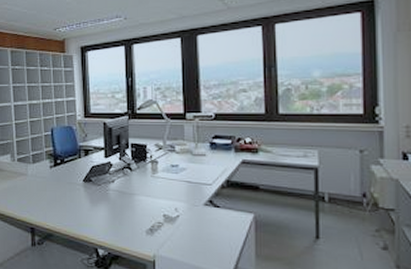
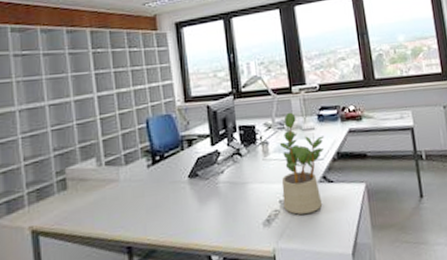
potted plant: none [167,137,214,231] -> present [279,112,324,215]

